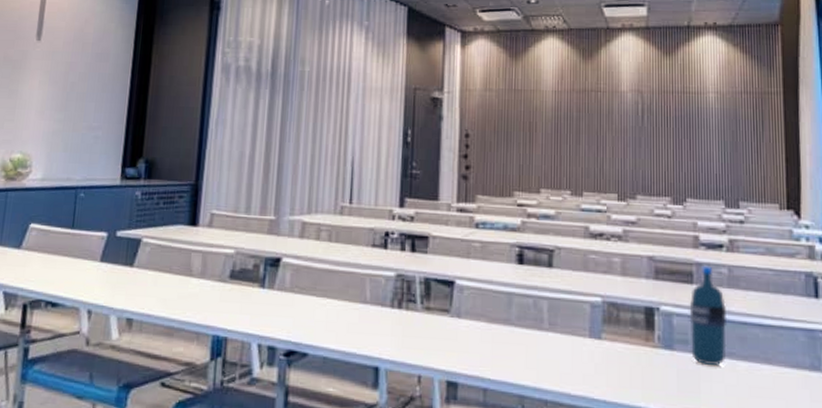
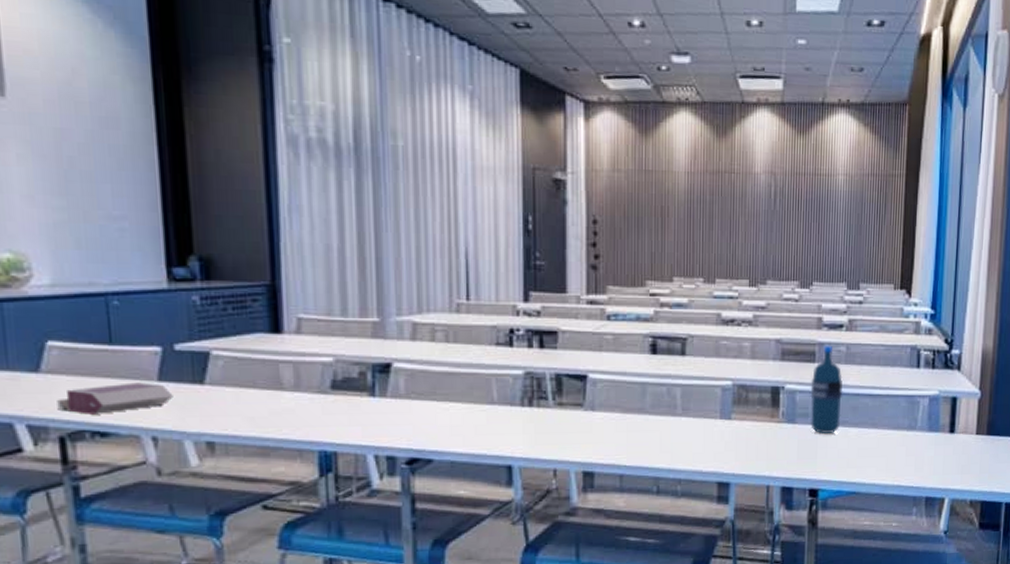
book: none [27,261,109,287] -> present [57,382,173,415]

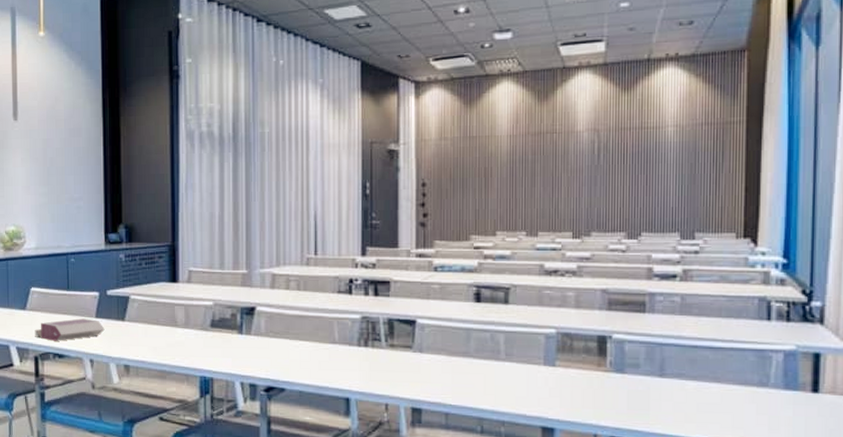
water bottle: present [810,345,843,434] -> none [641,295,679,387]

